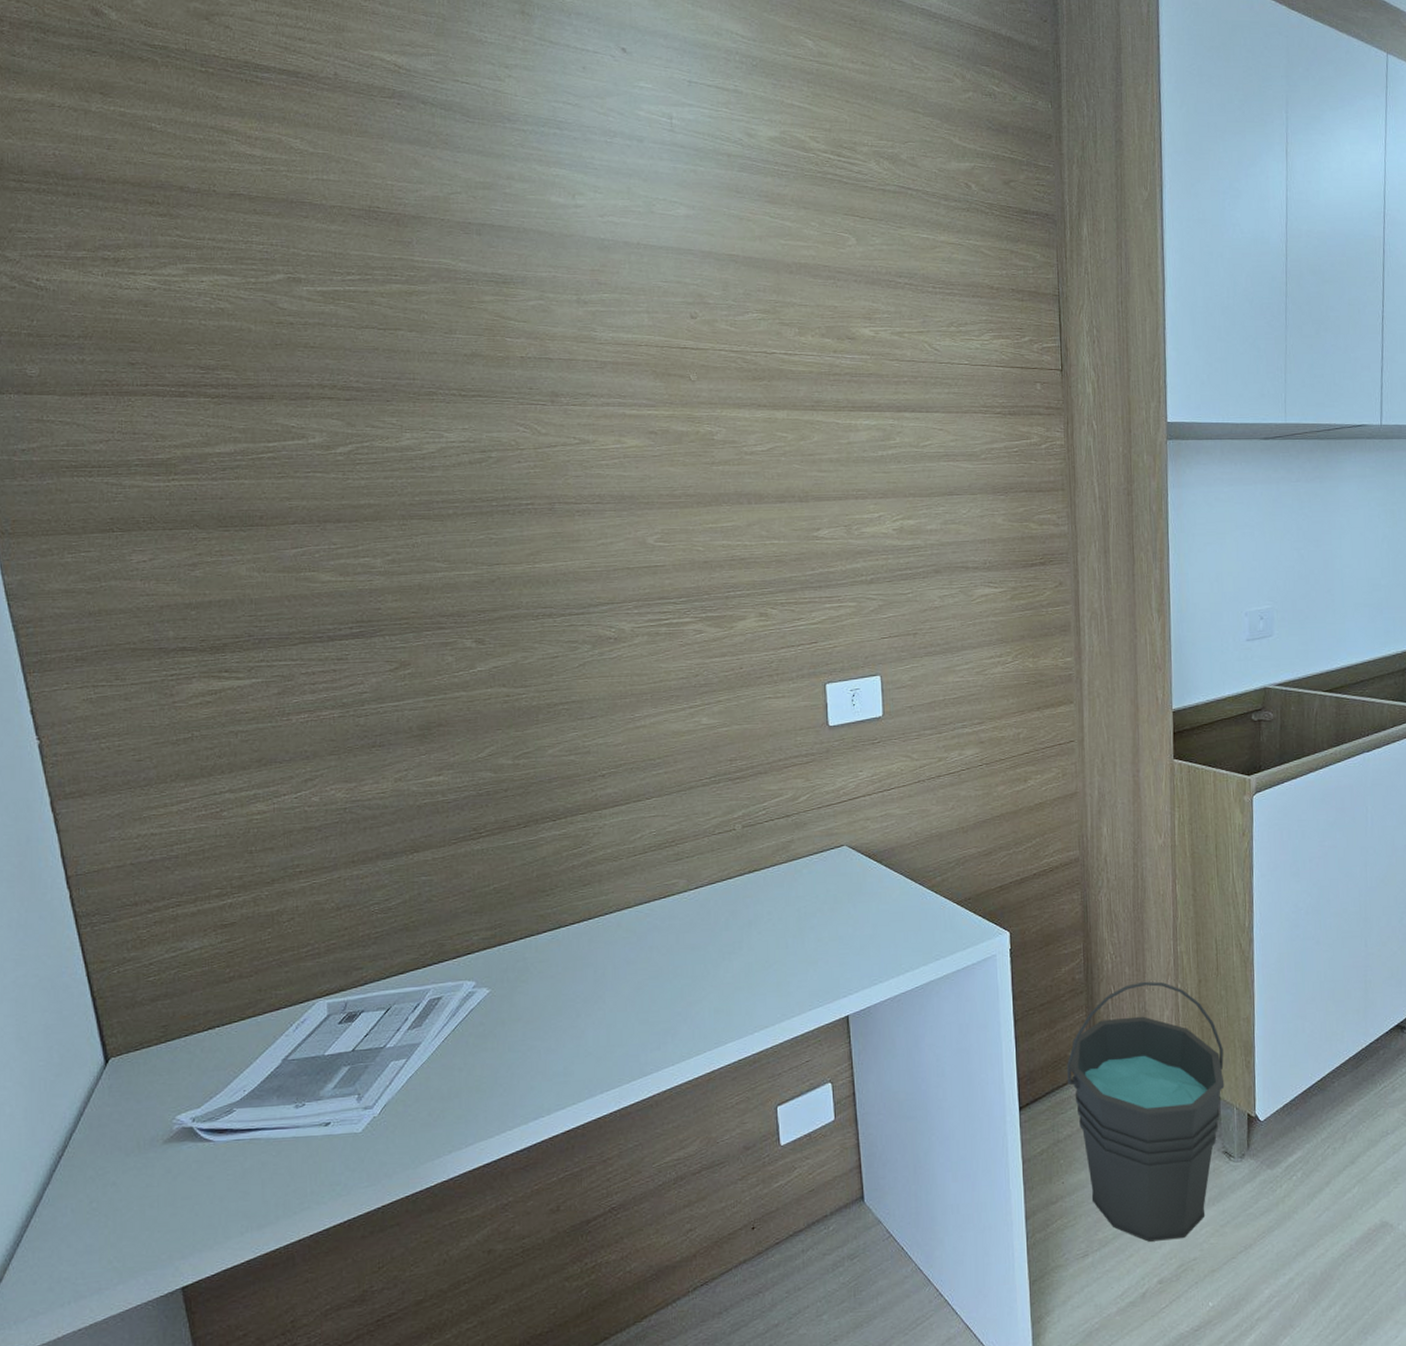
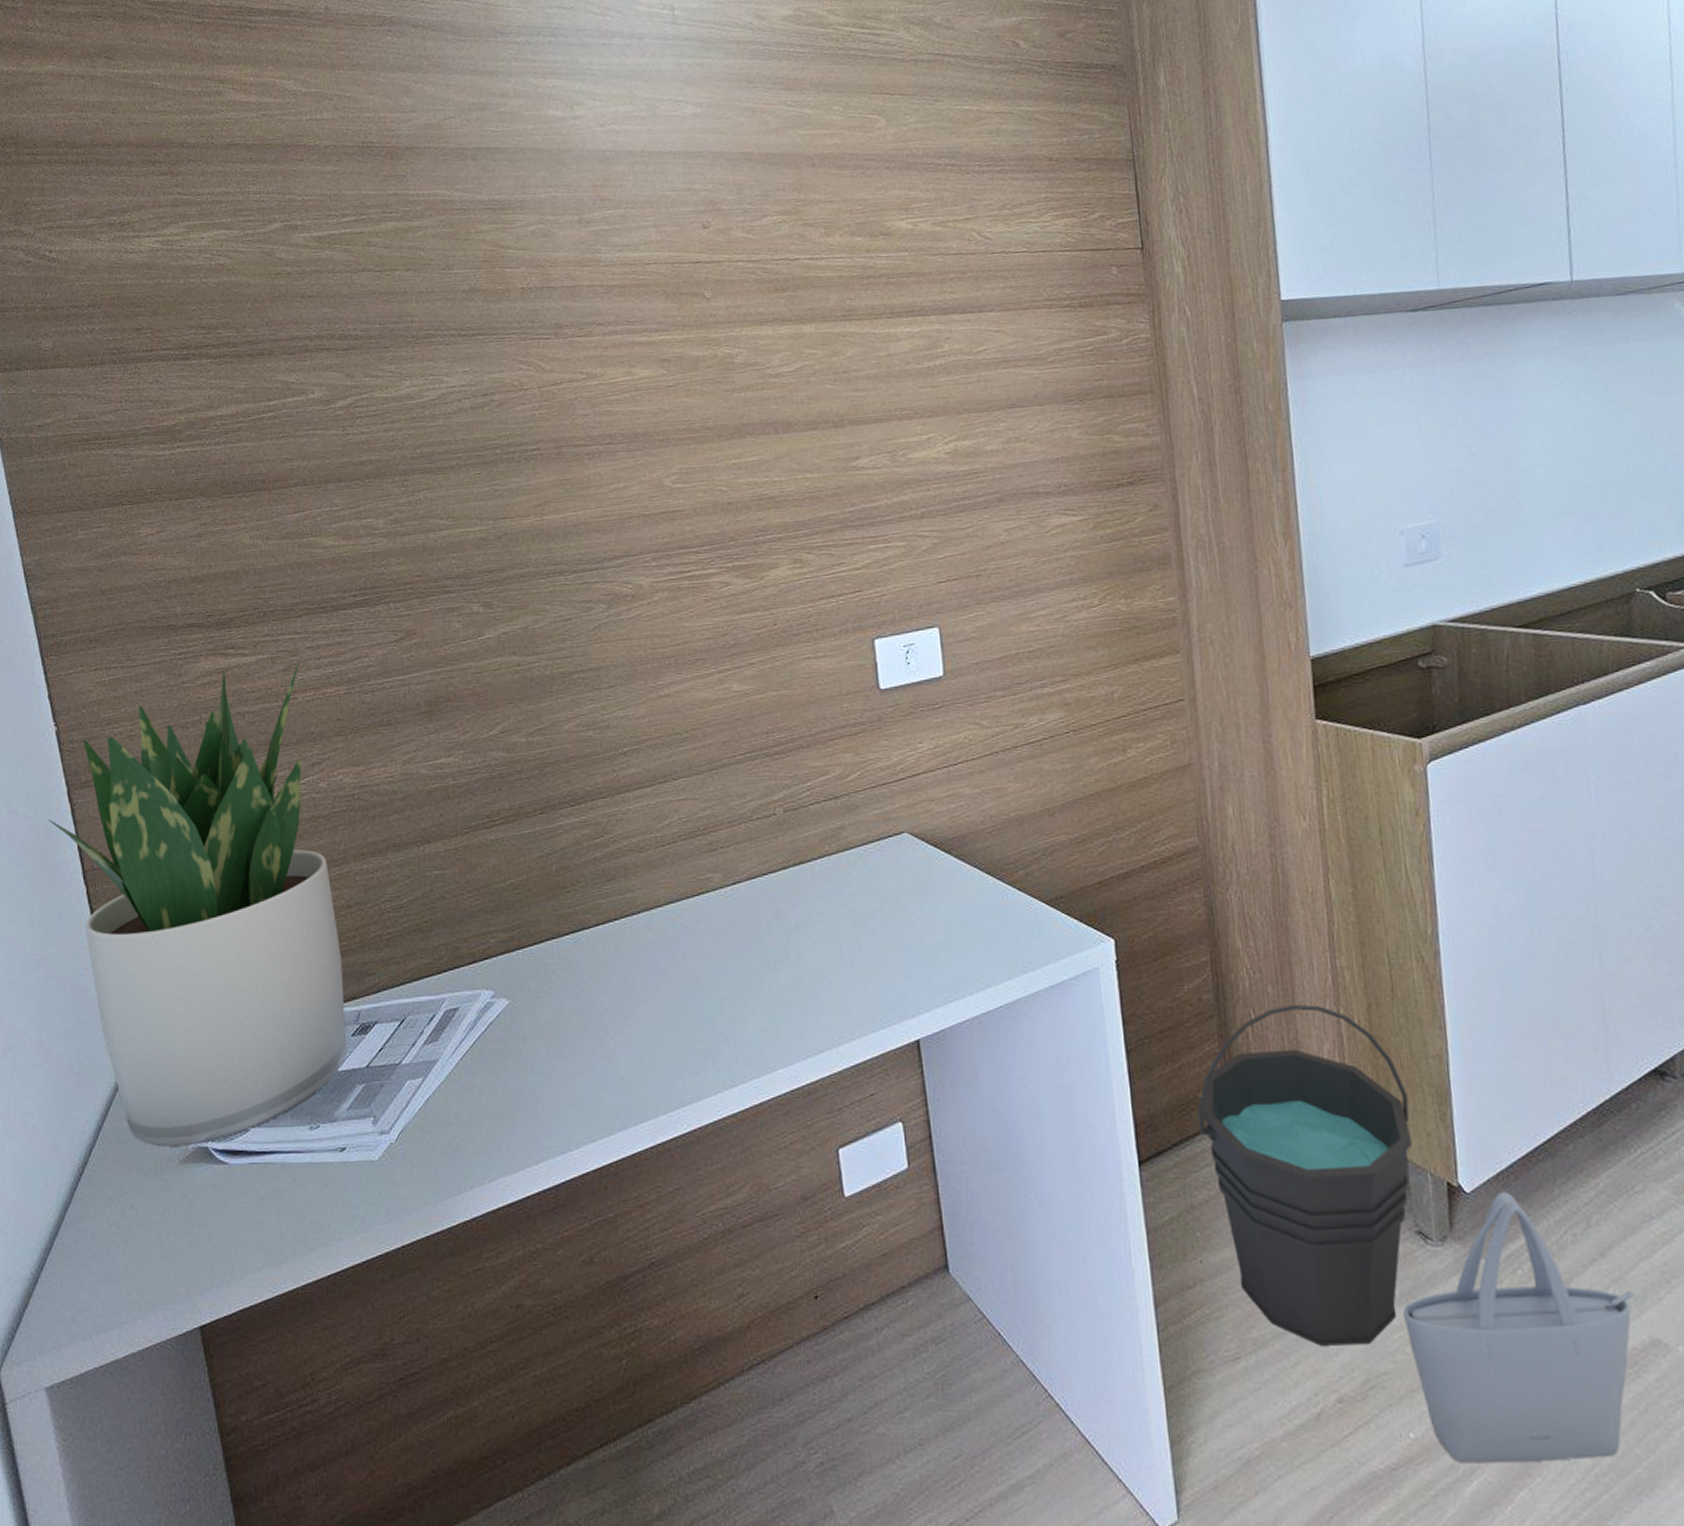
planter: none [28,688,334,1129] -> present [47,663,348,1147]
shopping bag: none [1210,1119,1372,1322] -> present [1403,1191,1634,1463]

